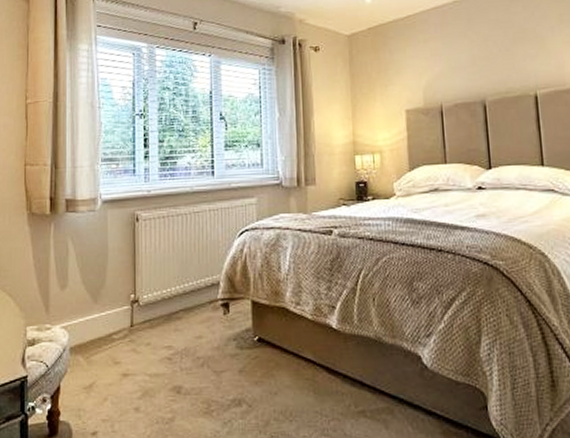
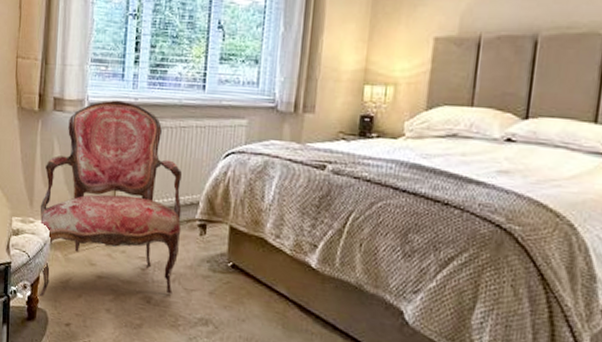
armchair: none [56,194,205,409] -> present [39,100,182,297]

